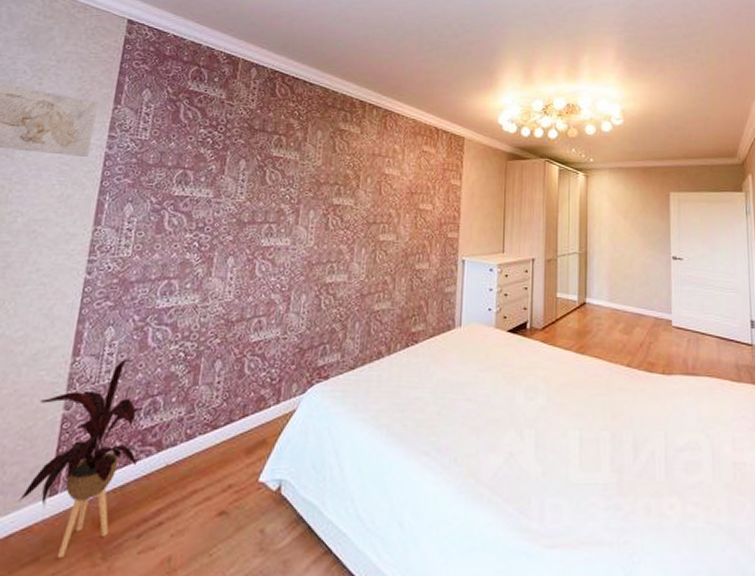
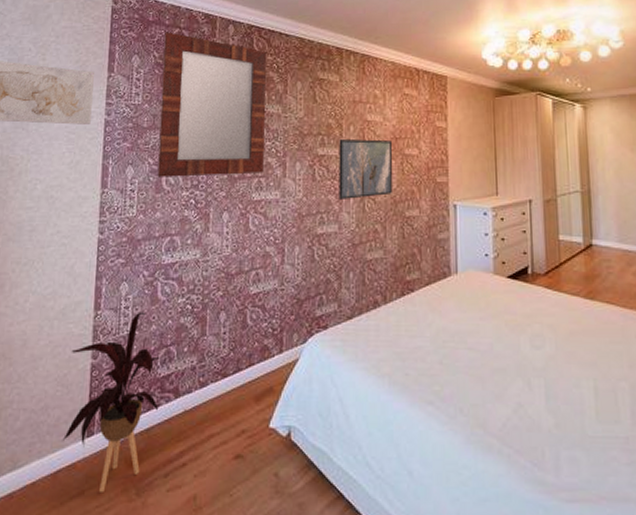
home mirror: none [159,68,289,220] -> present [157,32,267,177]
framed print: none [350,189,408,250] -> present [339,138,393,199]

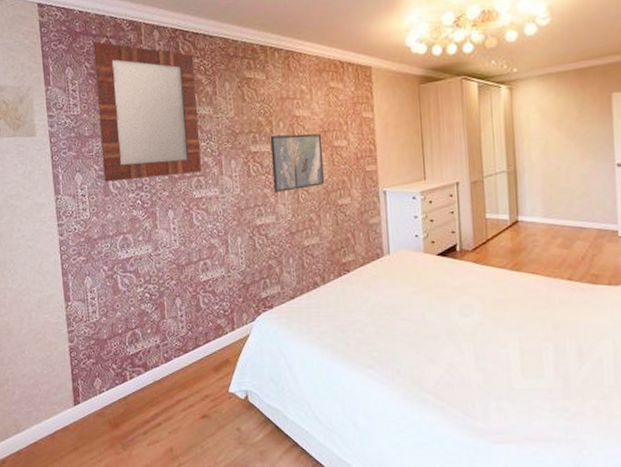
house plant: present [62,312,160,494] -> none [50,301,131,449]

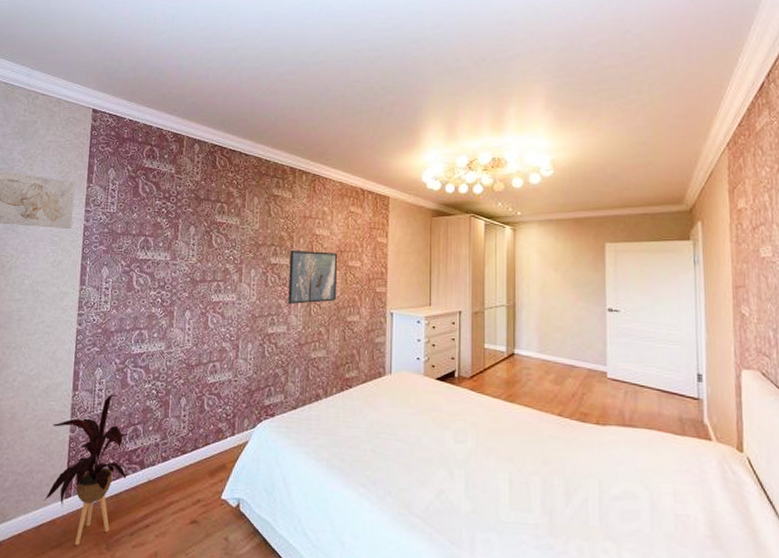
house plant: none [50,301,131,449] -> present [44,394,128,546]
home mirror: present [93,41,202,182] -> none [129,148,228,279]

